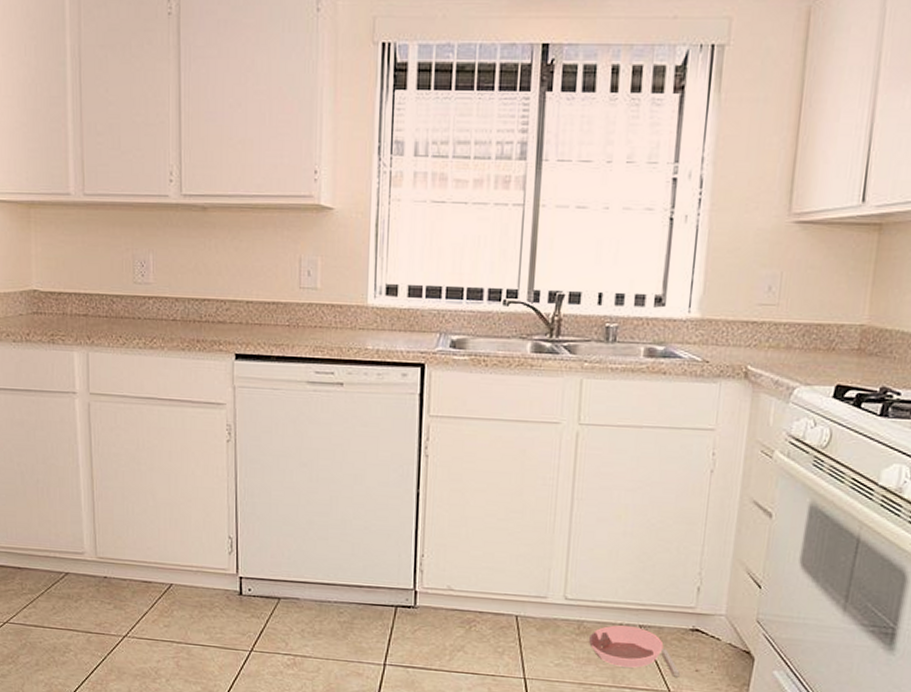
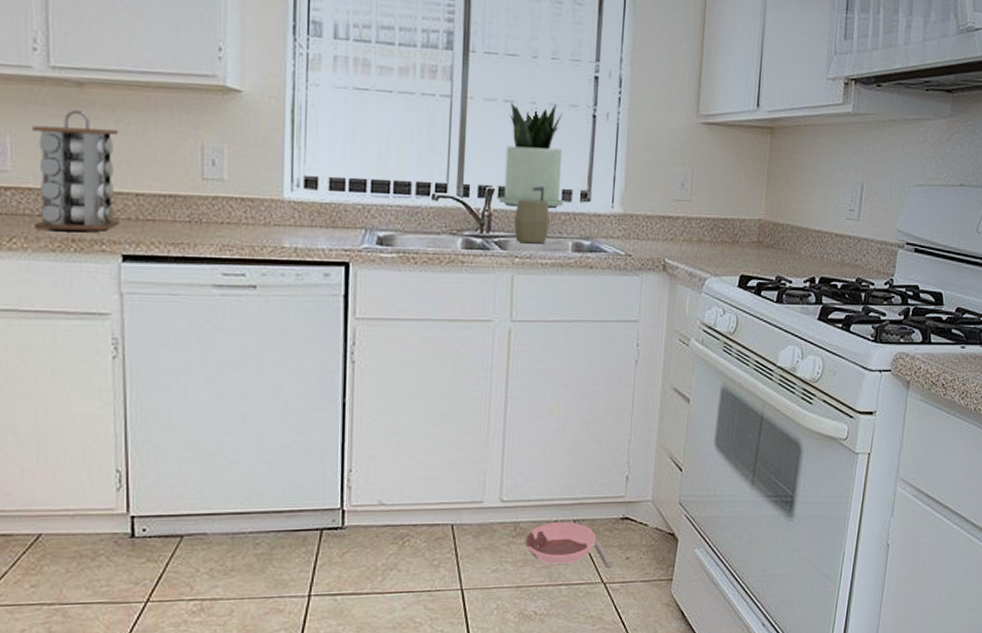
spice rack: none [169,230,234,335] -> present [32,109,119,233]
planter: none [568,208,639,313] -> present [498,103,565,208]
soap dispenser: none [584,291,622,349] -> present [514,186,550,244]

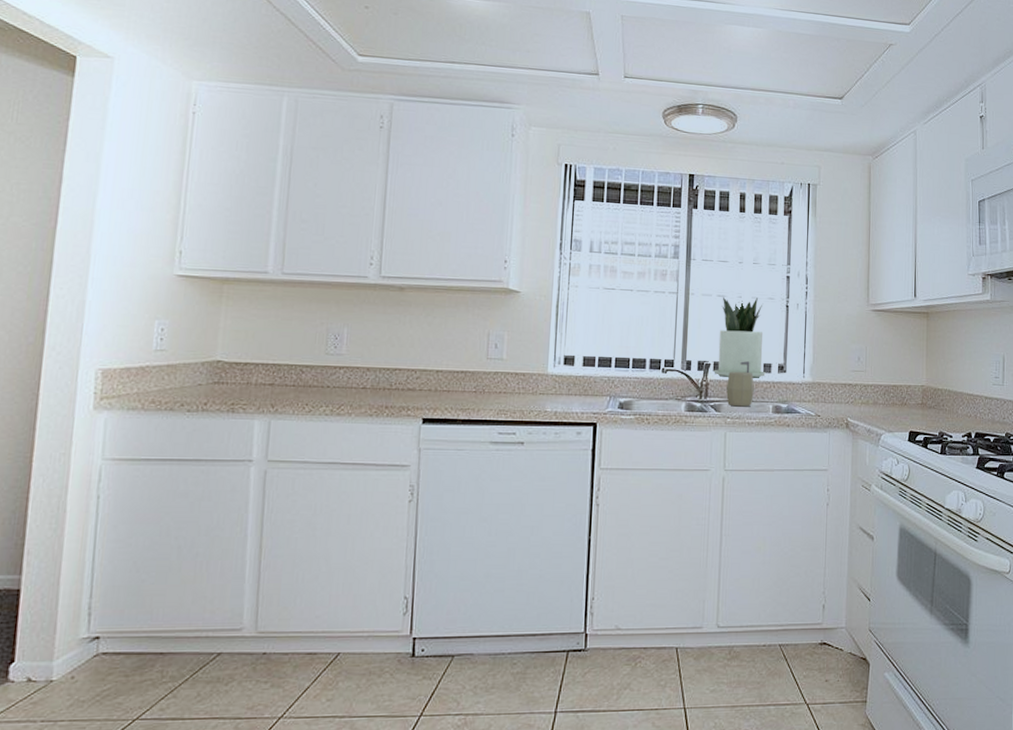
spice rack: present [32,109,119,233] -> none [358,308,427,401]
pet bowl: present [526,522,612,567] -> none [739,646,813,689]

